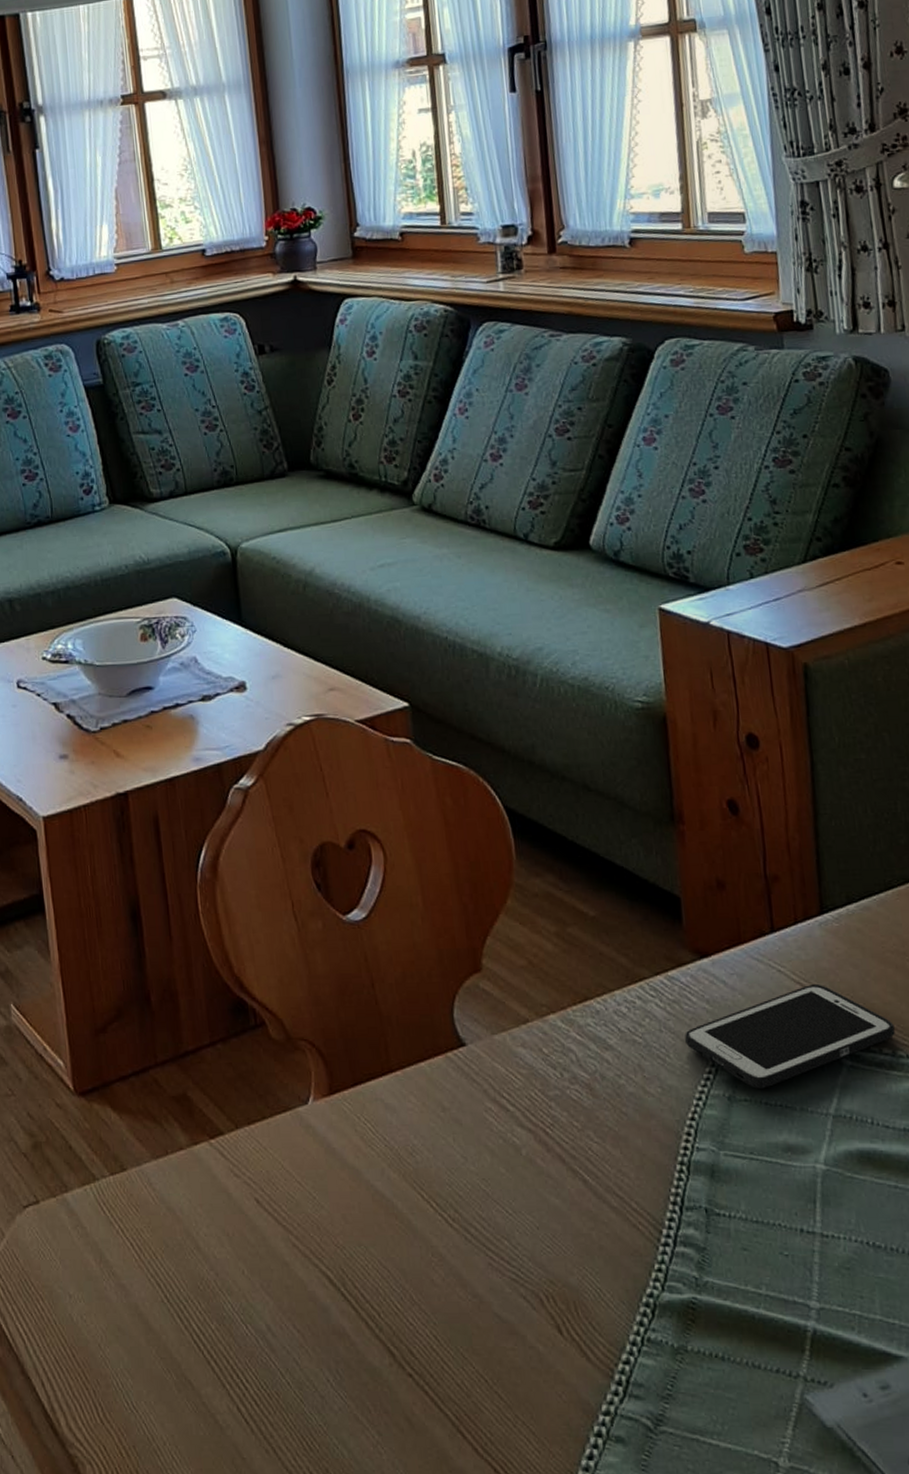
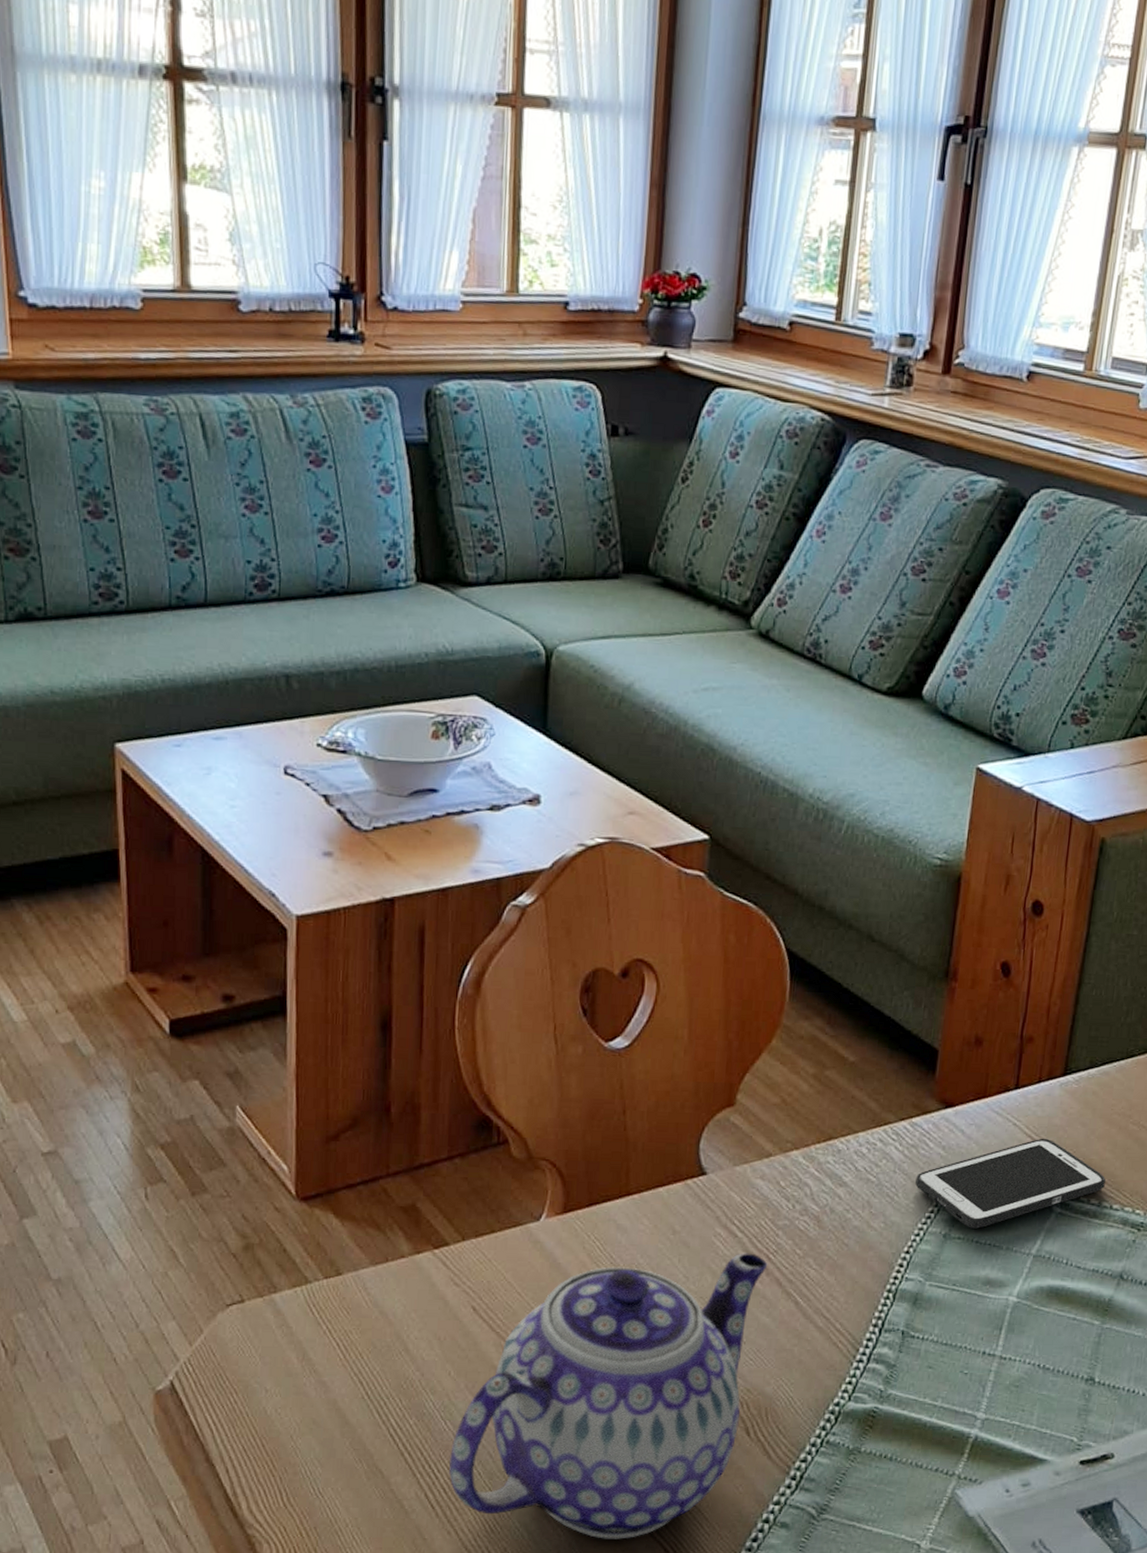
teapot: none [256,1128,549,1458] -> present [449,1253,768,1539]

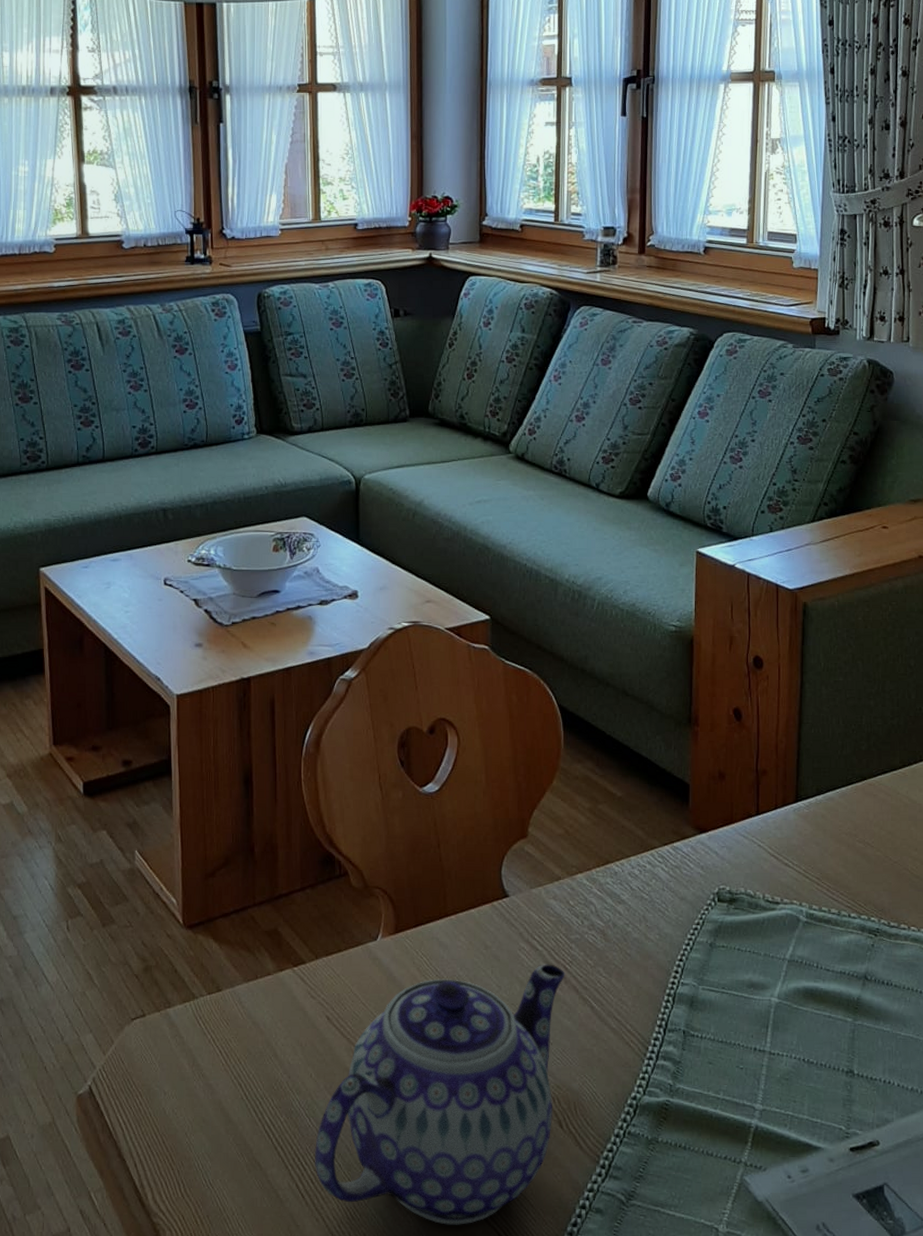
cell phone: present [915,1138,1106,1229] -> none [682,856,842,938]

